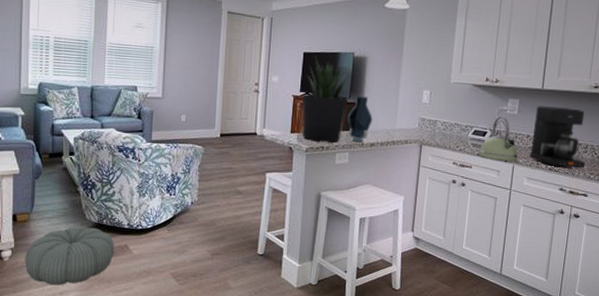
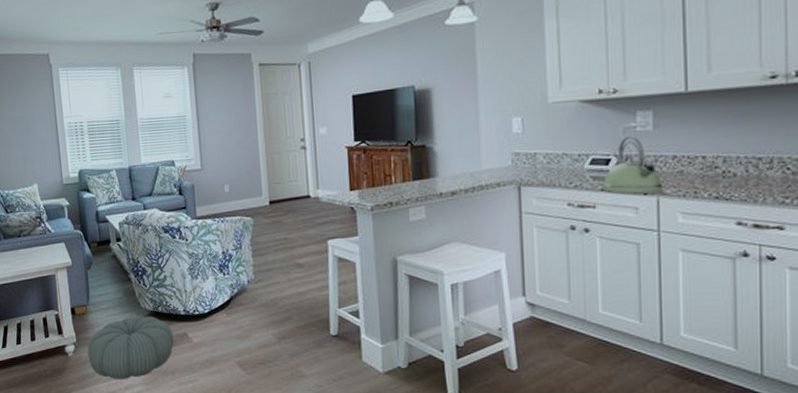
planter: present [302,56,349,143] -> none [357,97,414,198]
vase: present [347,96,373,143] -> none [417,136,450,193]
coffee maker: present [530,106,585,168] -> none [681,110,773,194]

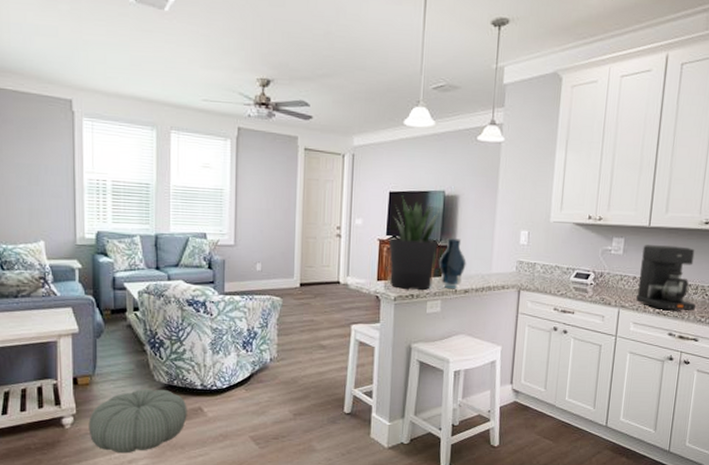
planter: none [357,97,414,198] -> present [388,195,439,291]
vase: none [417,136,450,193] -> present [438,238,467,289]
kettle: present [601,135,664,196] -> none [580,257,624,307]
coffee maker: none [681,110,773,194] -> present [636,245,696,311]

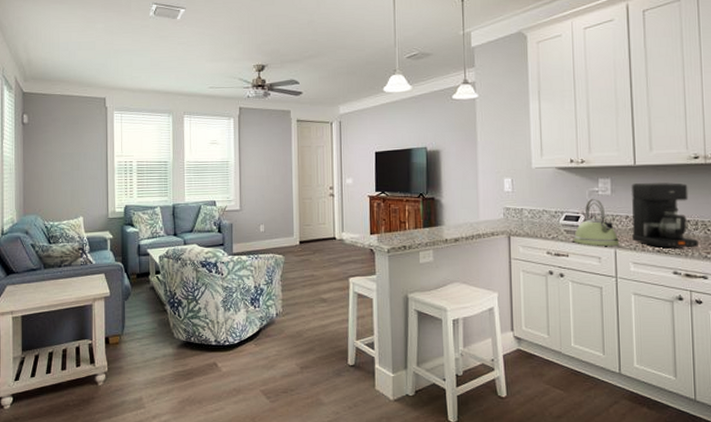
pouf: present [88,389,187,454] -> none [118,346,204,409]
planter: present [388,195,439,291] -> none [378,154,425,242]
vase: present [438,238,467,289] -> none [427,190,454,239]
kettle: none [580,257,624,307] -> present [573,198,620,247]

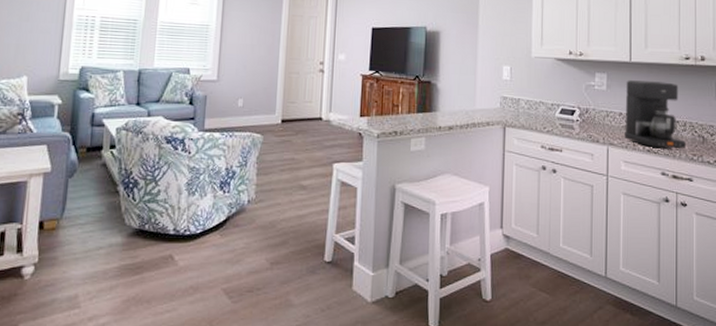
kettle: present [573,198,620,247] -> none [567,92,612,144]

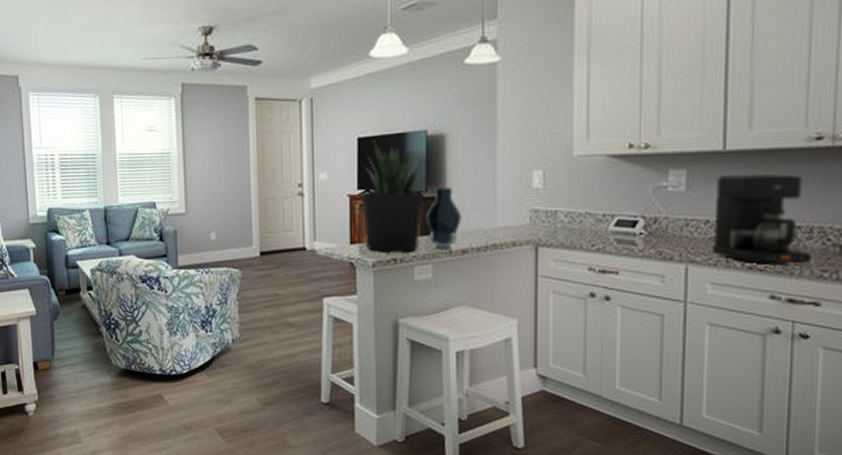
planter: none [371,31,421,127] -> present [360,141,424,254]
vase: none [422,74,450,126] -> present [425,187,462,250]

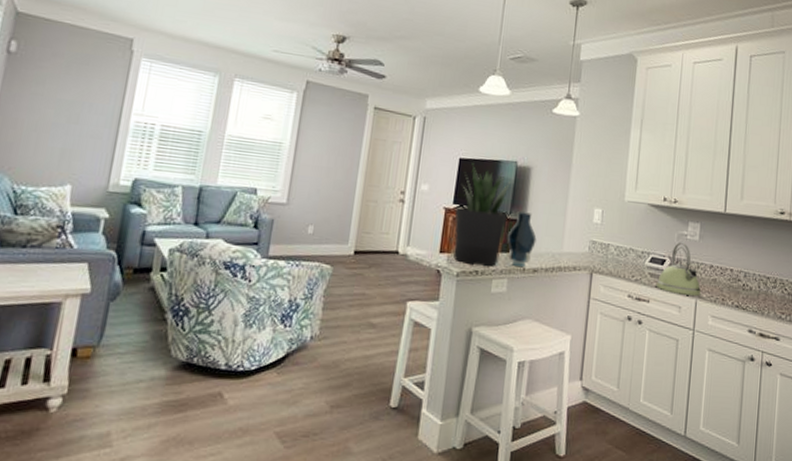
kettle: none [626,196,694,262] -> present [656,242,702,297]
coffee maker: present [713,174,811,265] -> none [714,232,775,306]

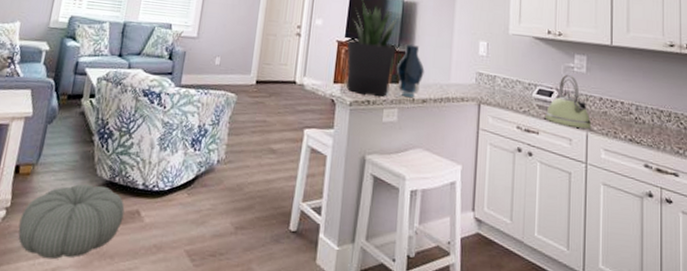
pouf: none [78,367,205,449] -> present [18,184,125,260]

